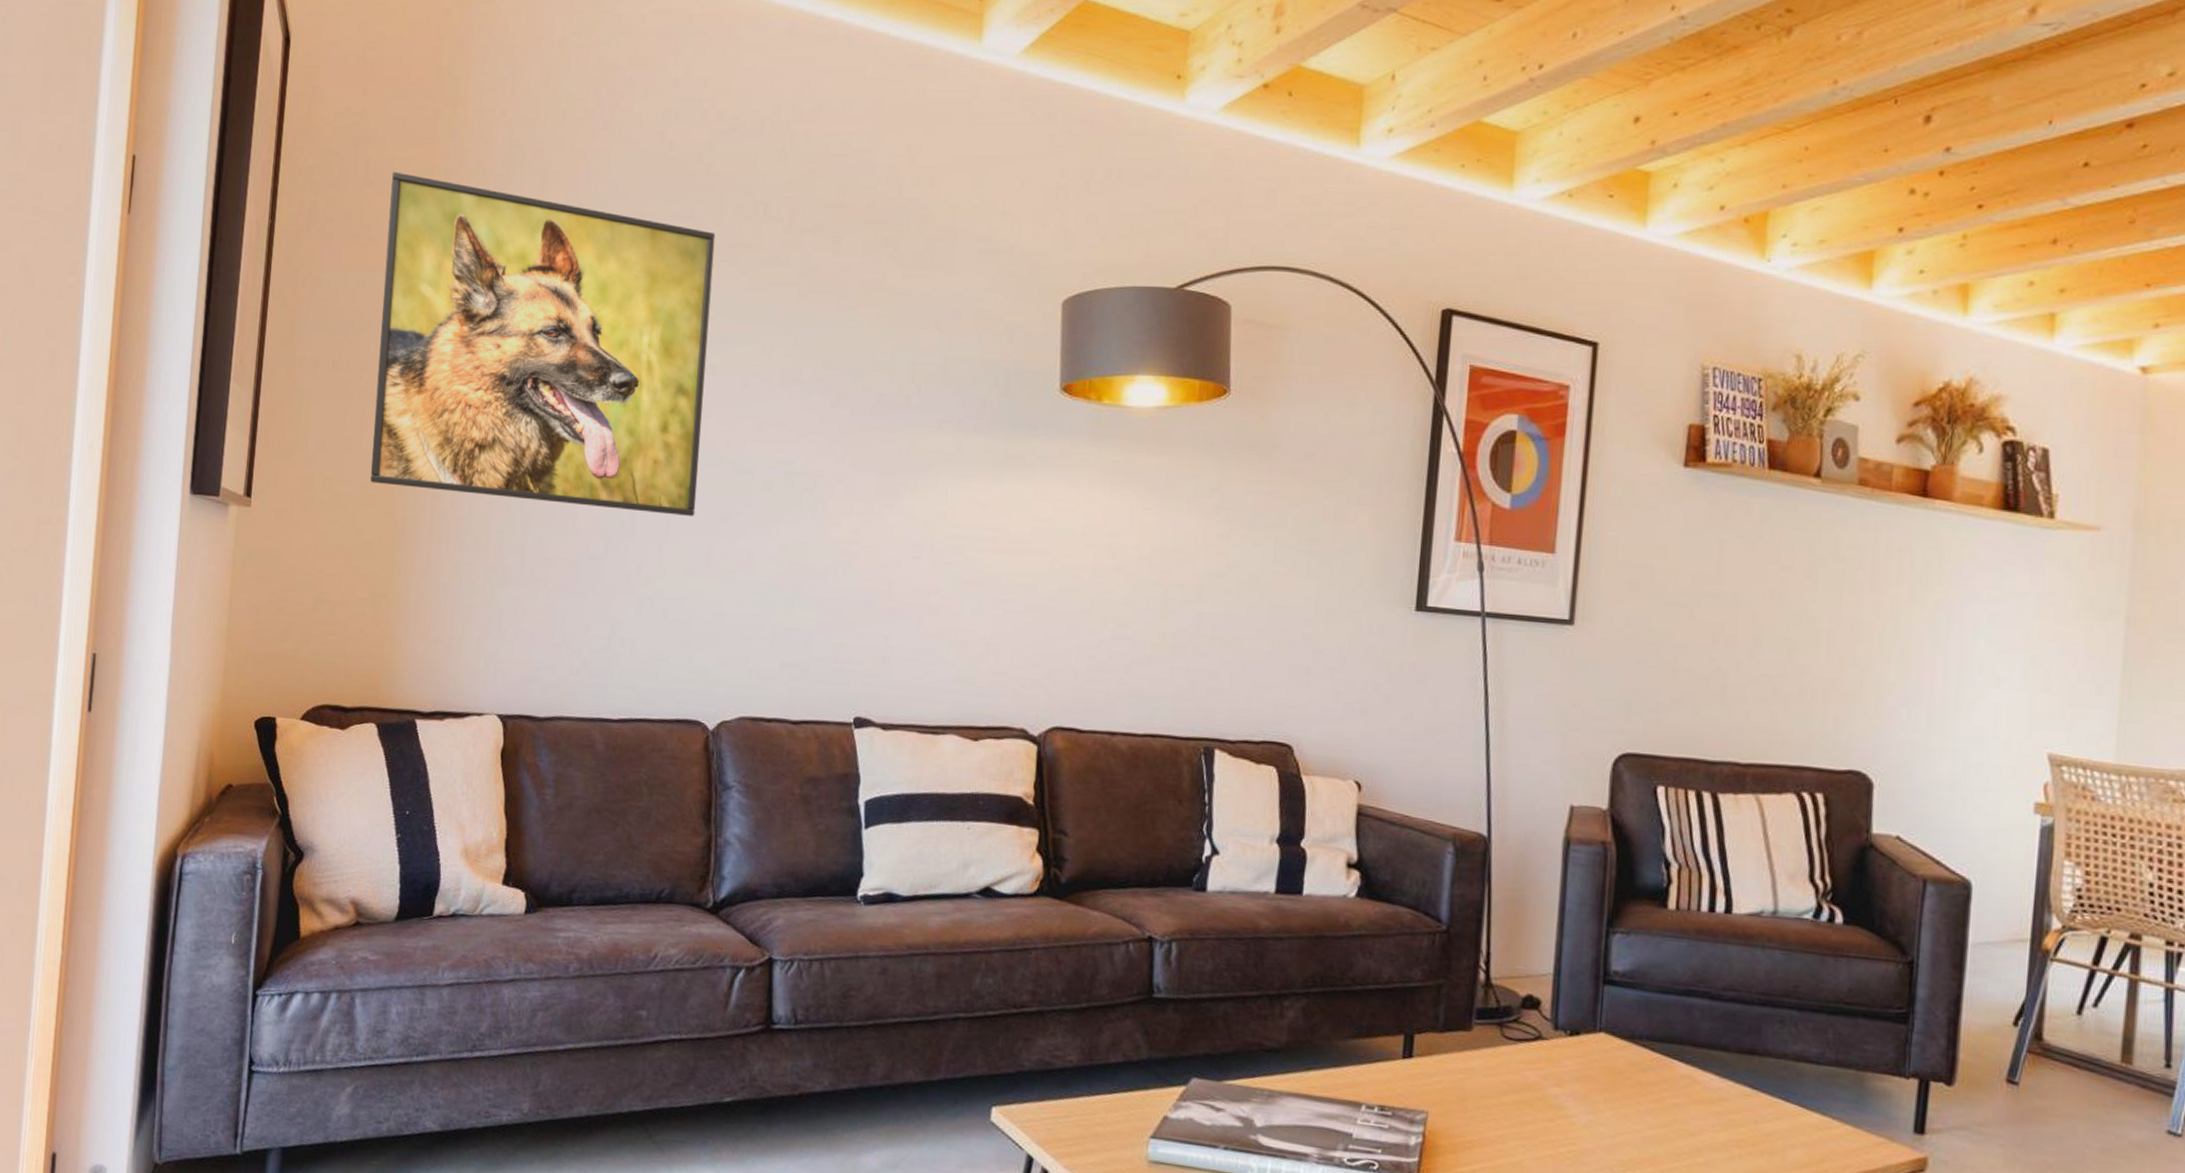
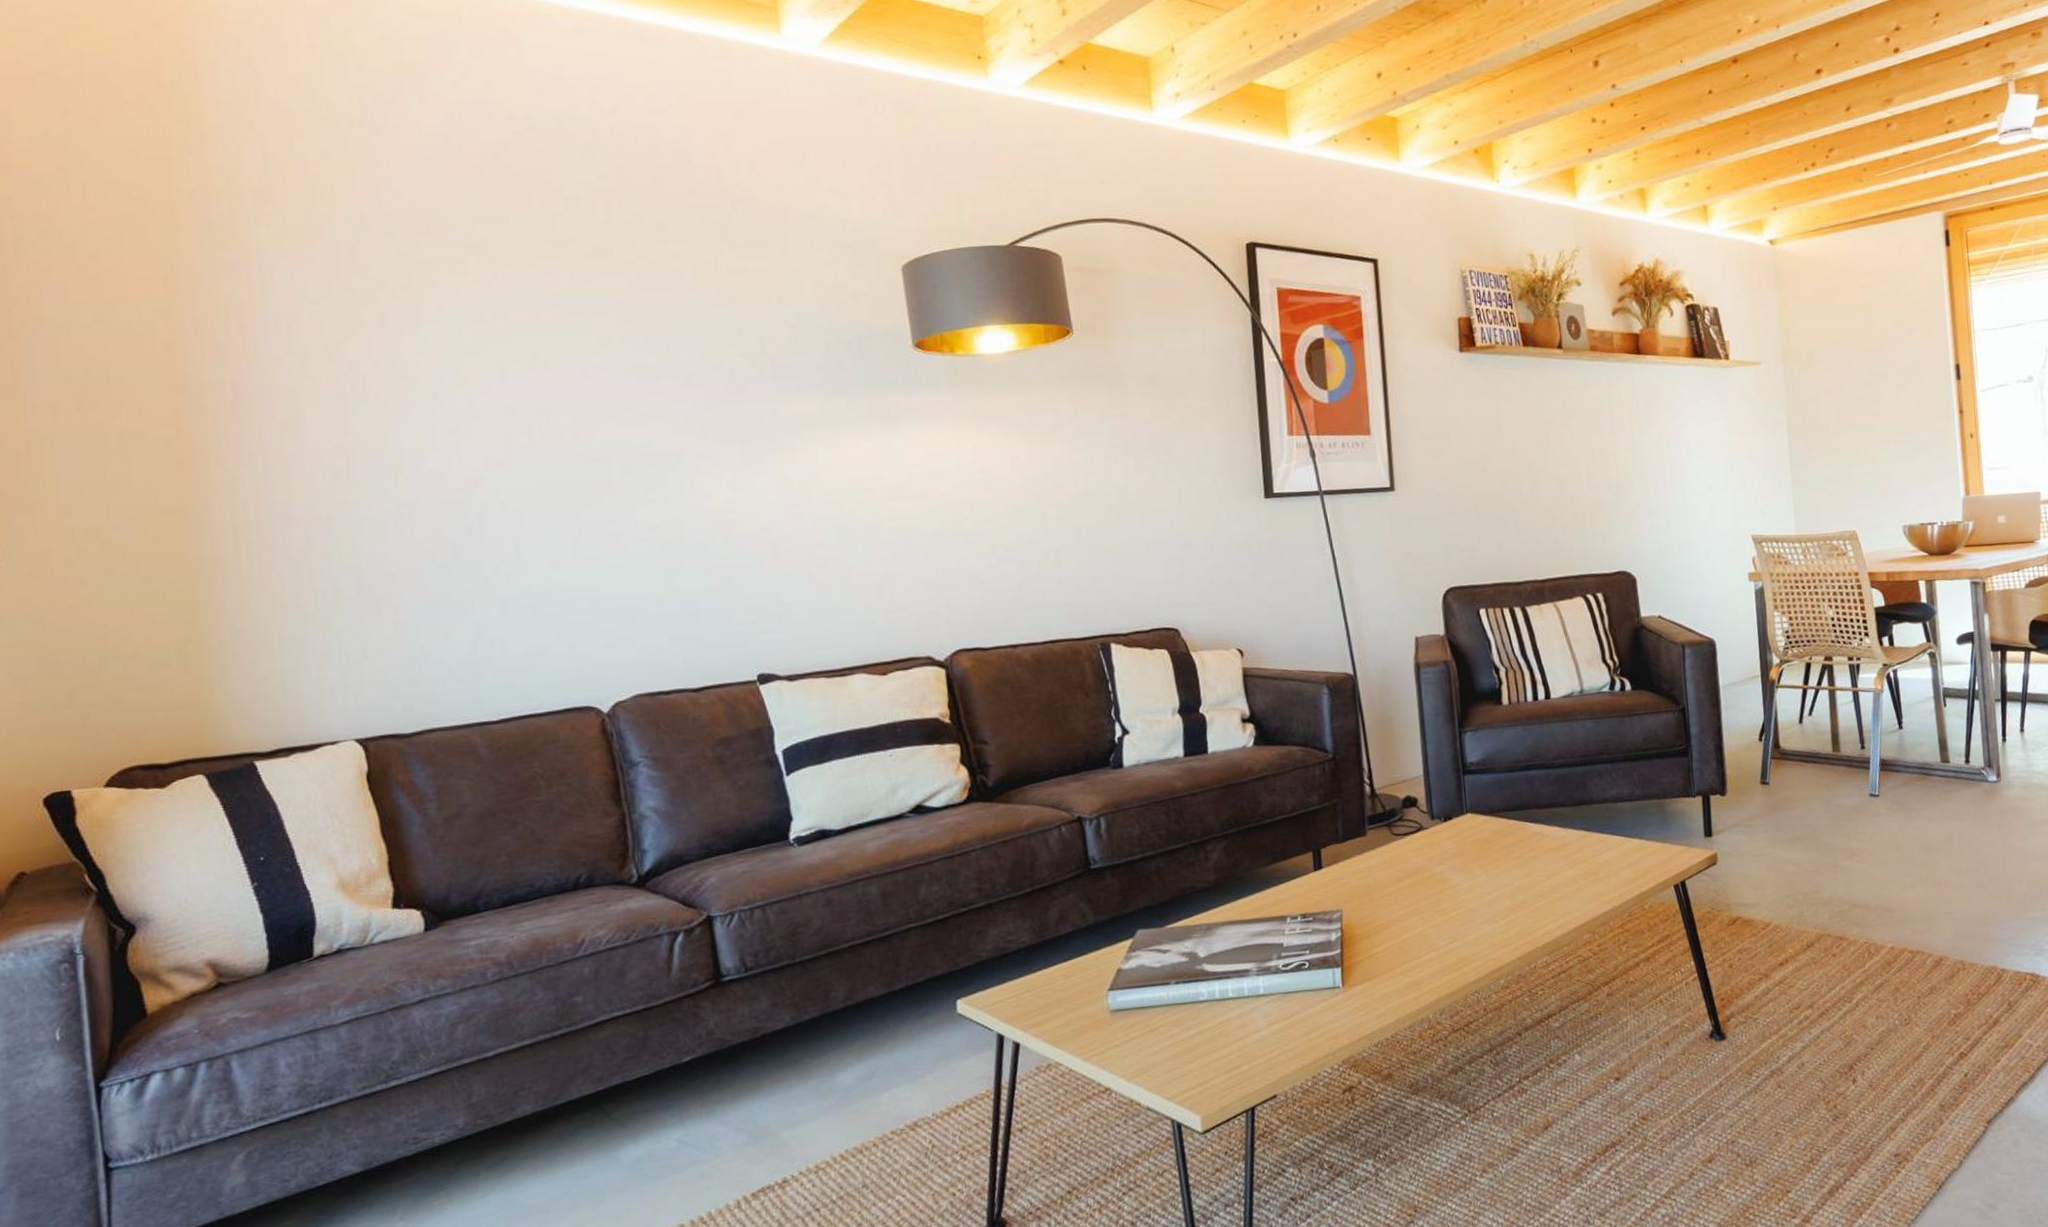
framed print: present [370,172,716,516] -> none [119,195,551,526]

